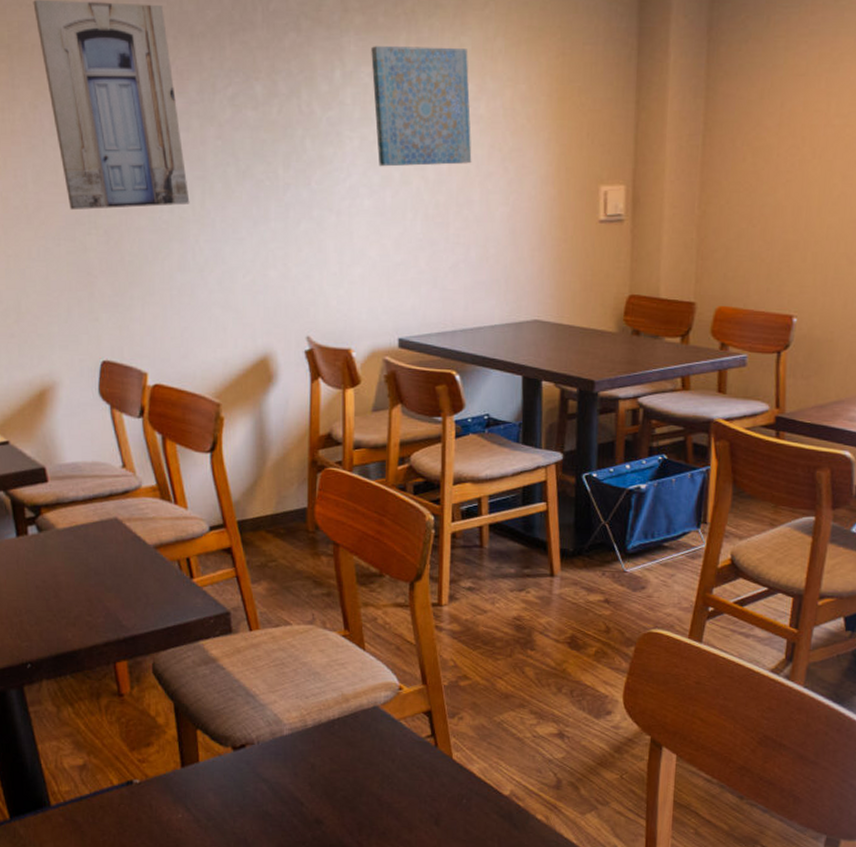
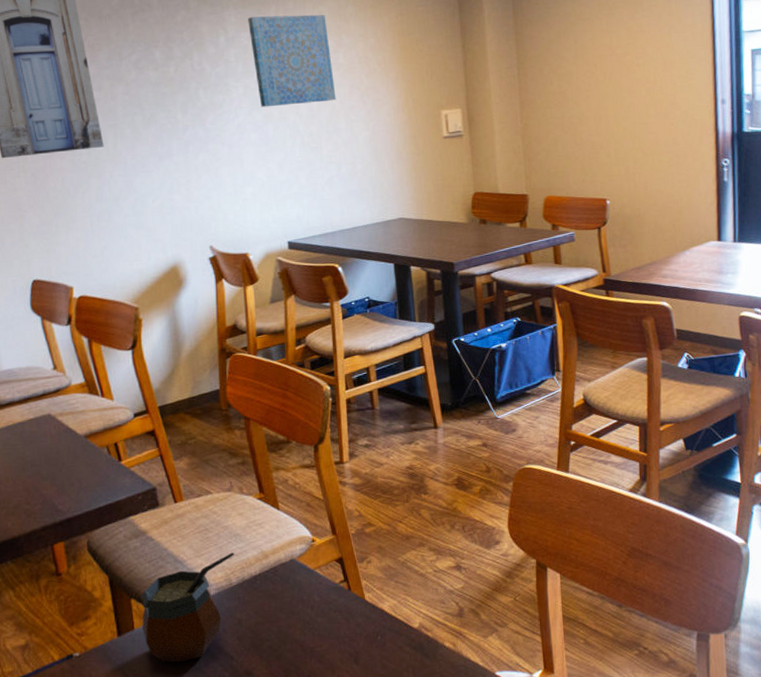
gourd: none [208,692,312,803] -> present [141,552,234,663]

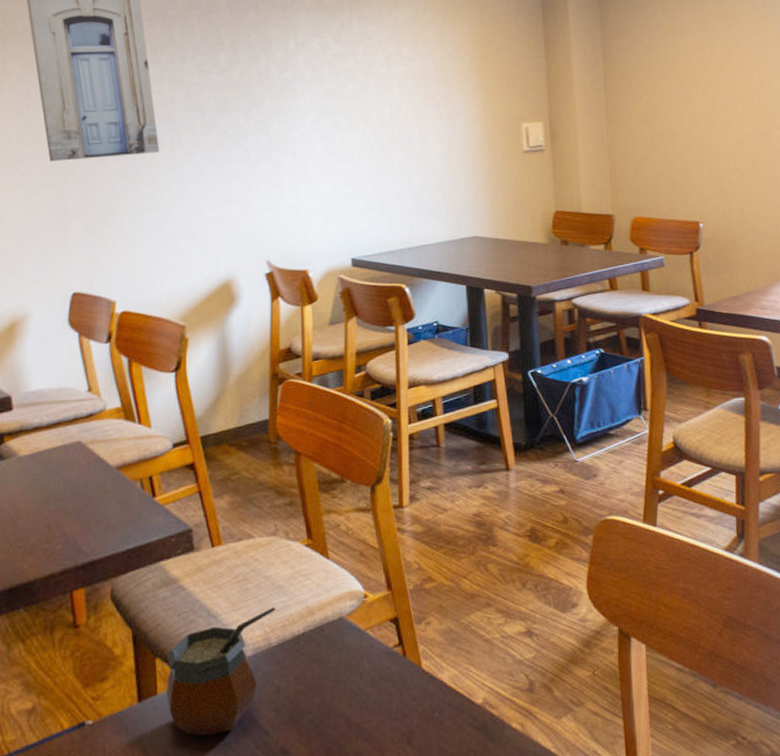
wall art: present [248,15,336,108] -> none [320,21,410,115]

